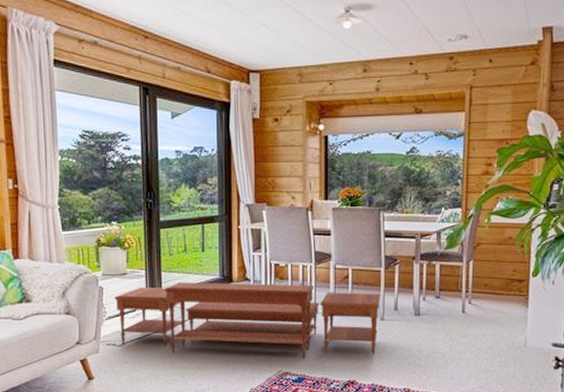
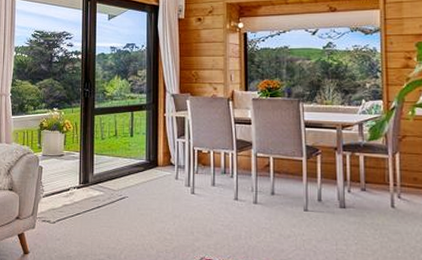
coffee table: present [114,282,381,359] -> none [51,165,303,248]

